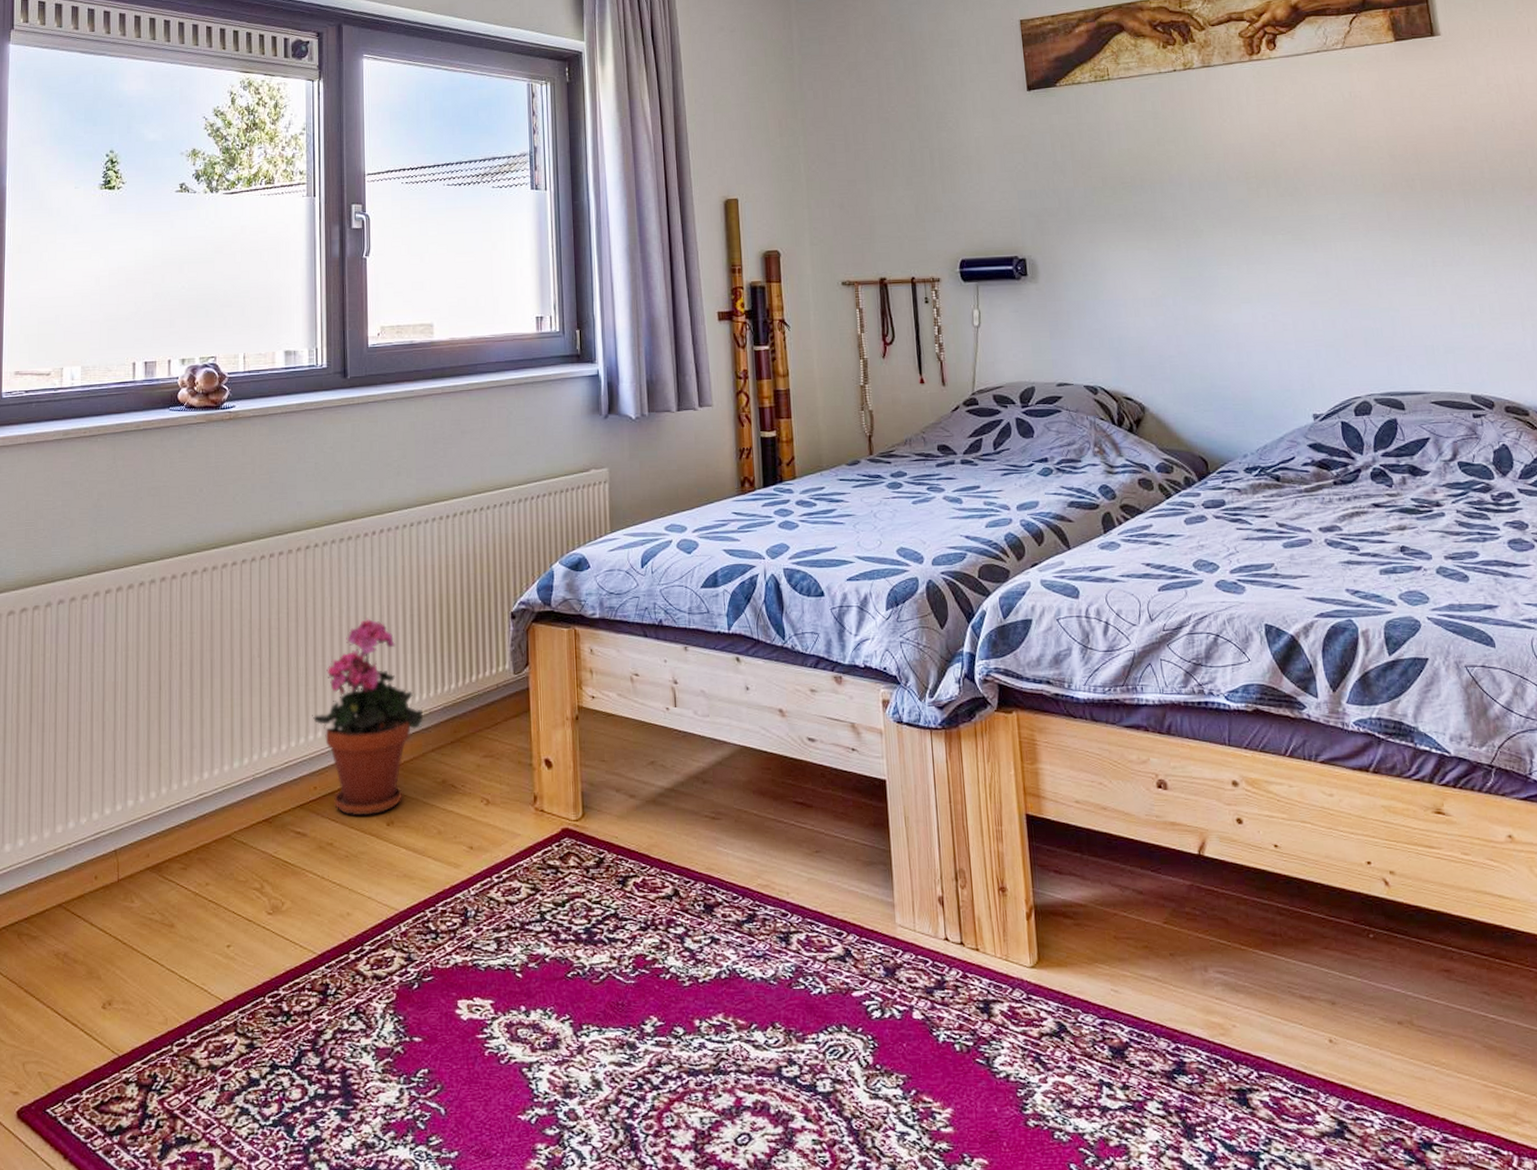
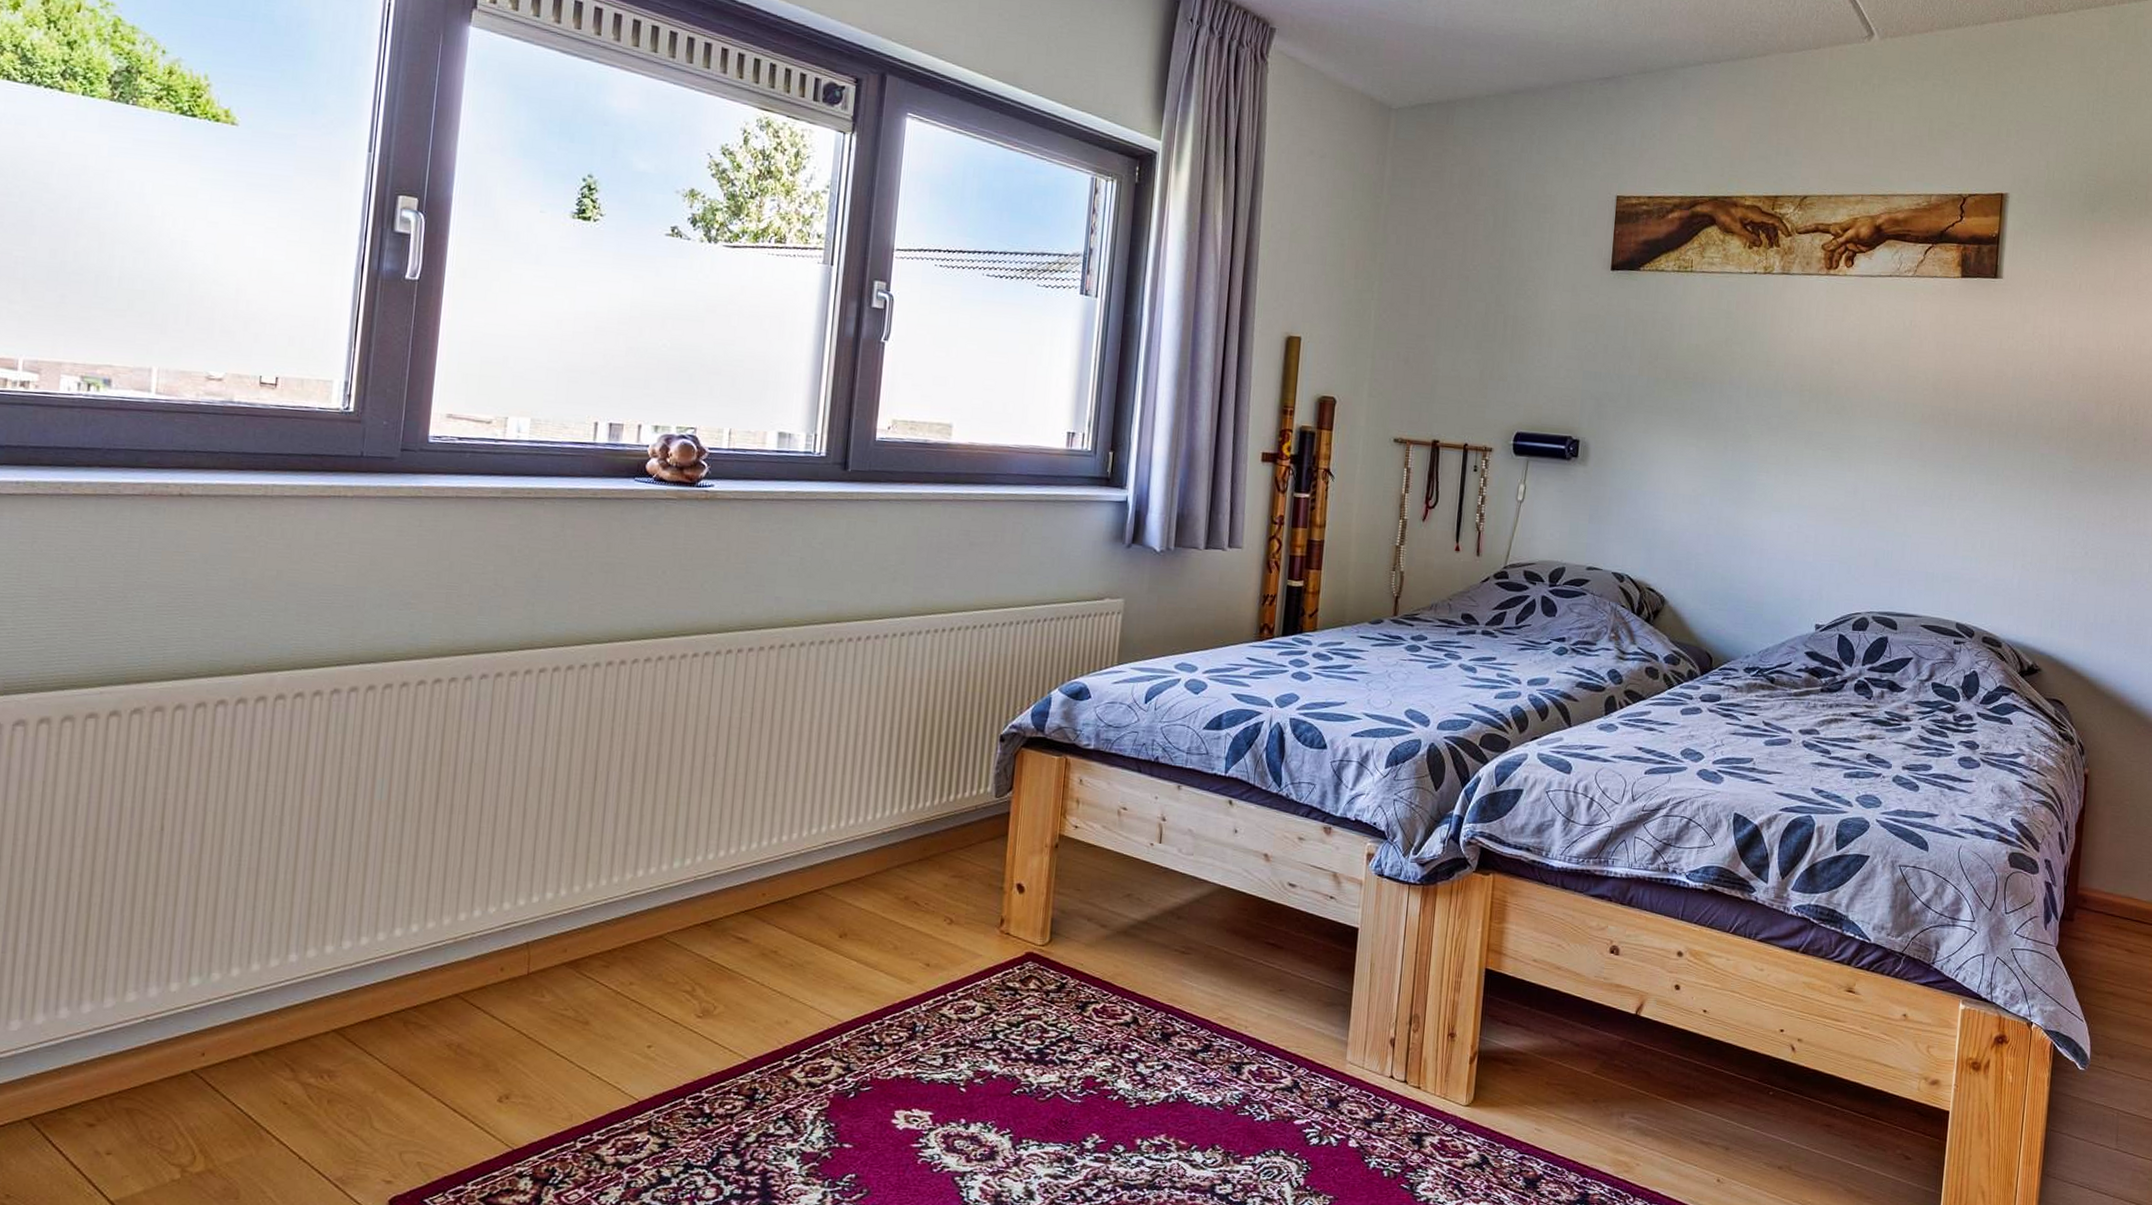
potted plant: present [312,618,423,816] -> none [768,726,892,927]

